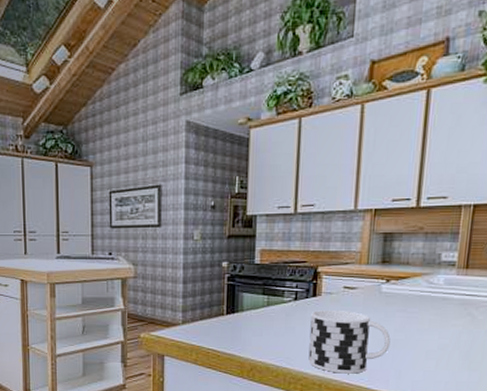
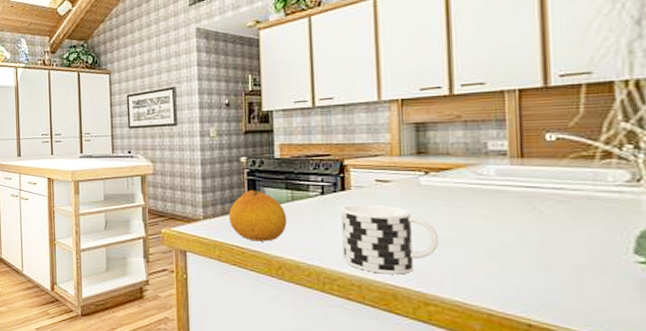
fruit: none [207,295,262,345] -> present [229,190,288,242]

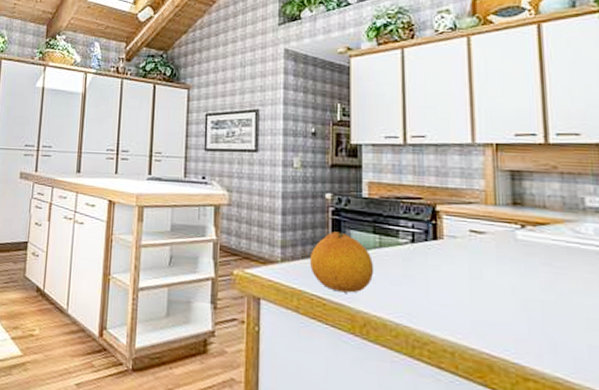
cup: present [341,205,439,275] -> none [433,256,537,342]

